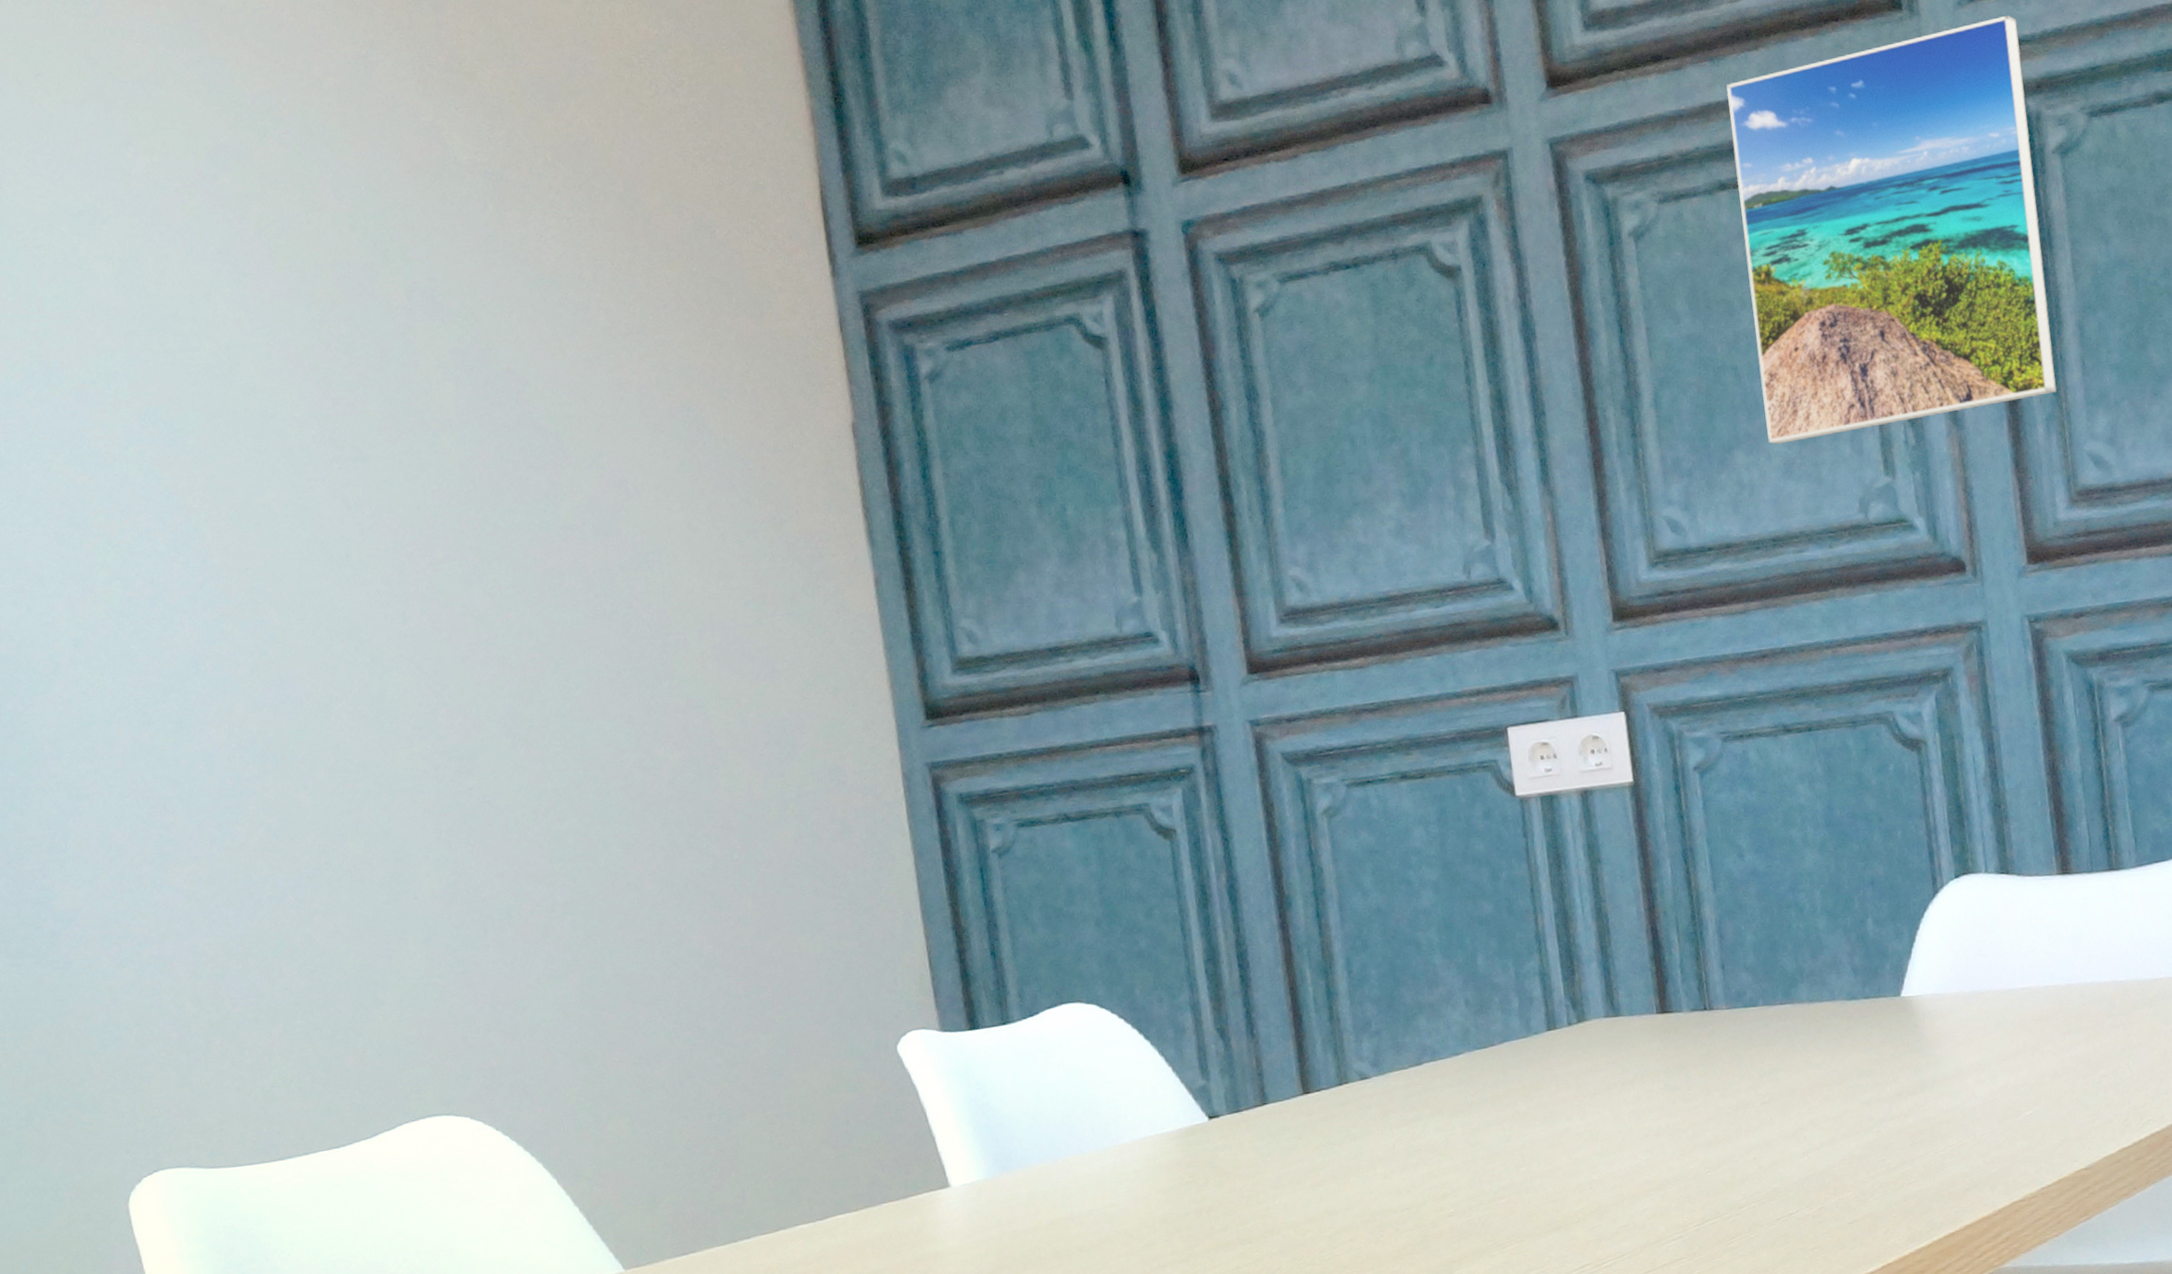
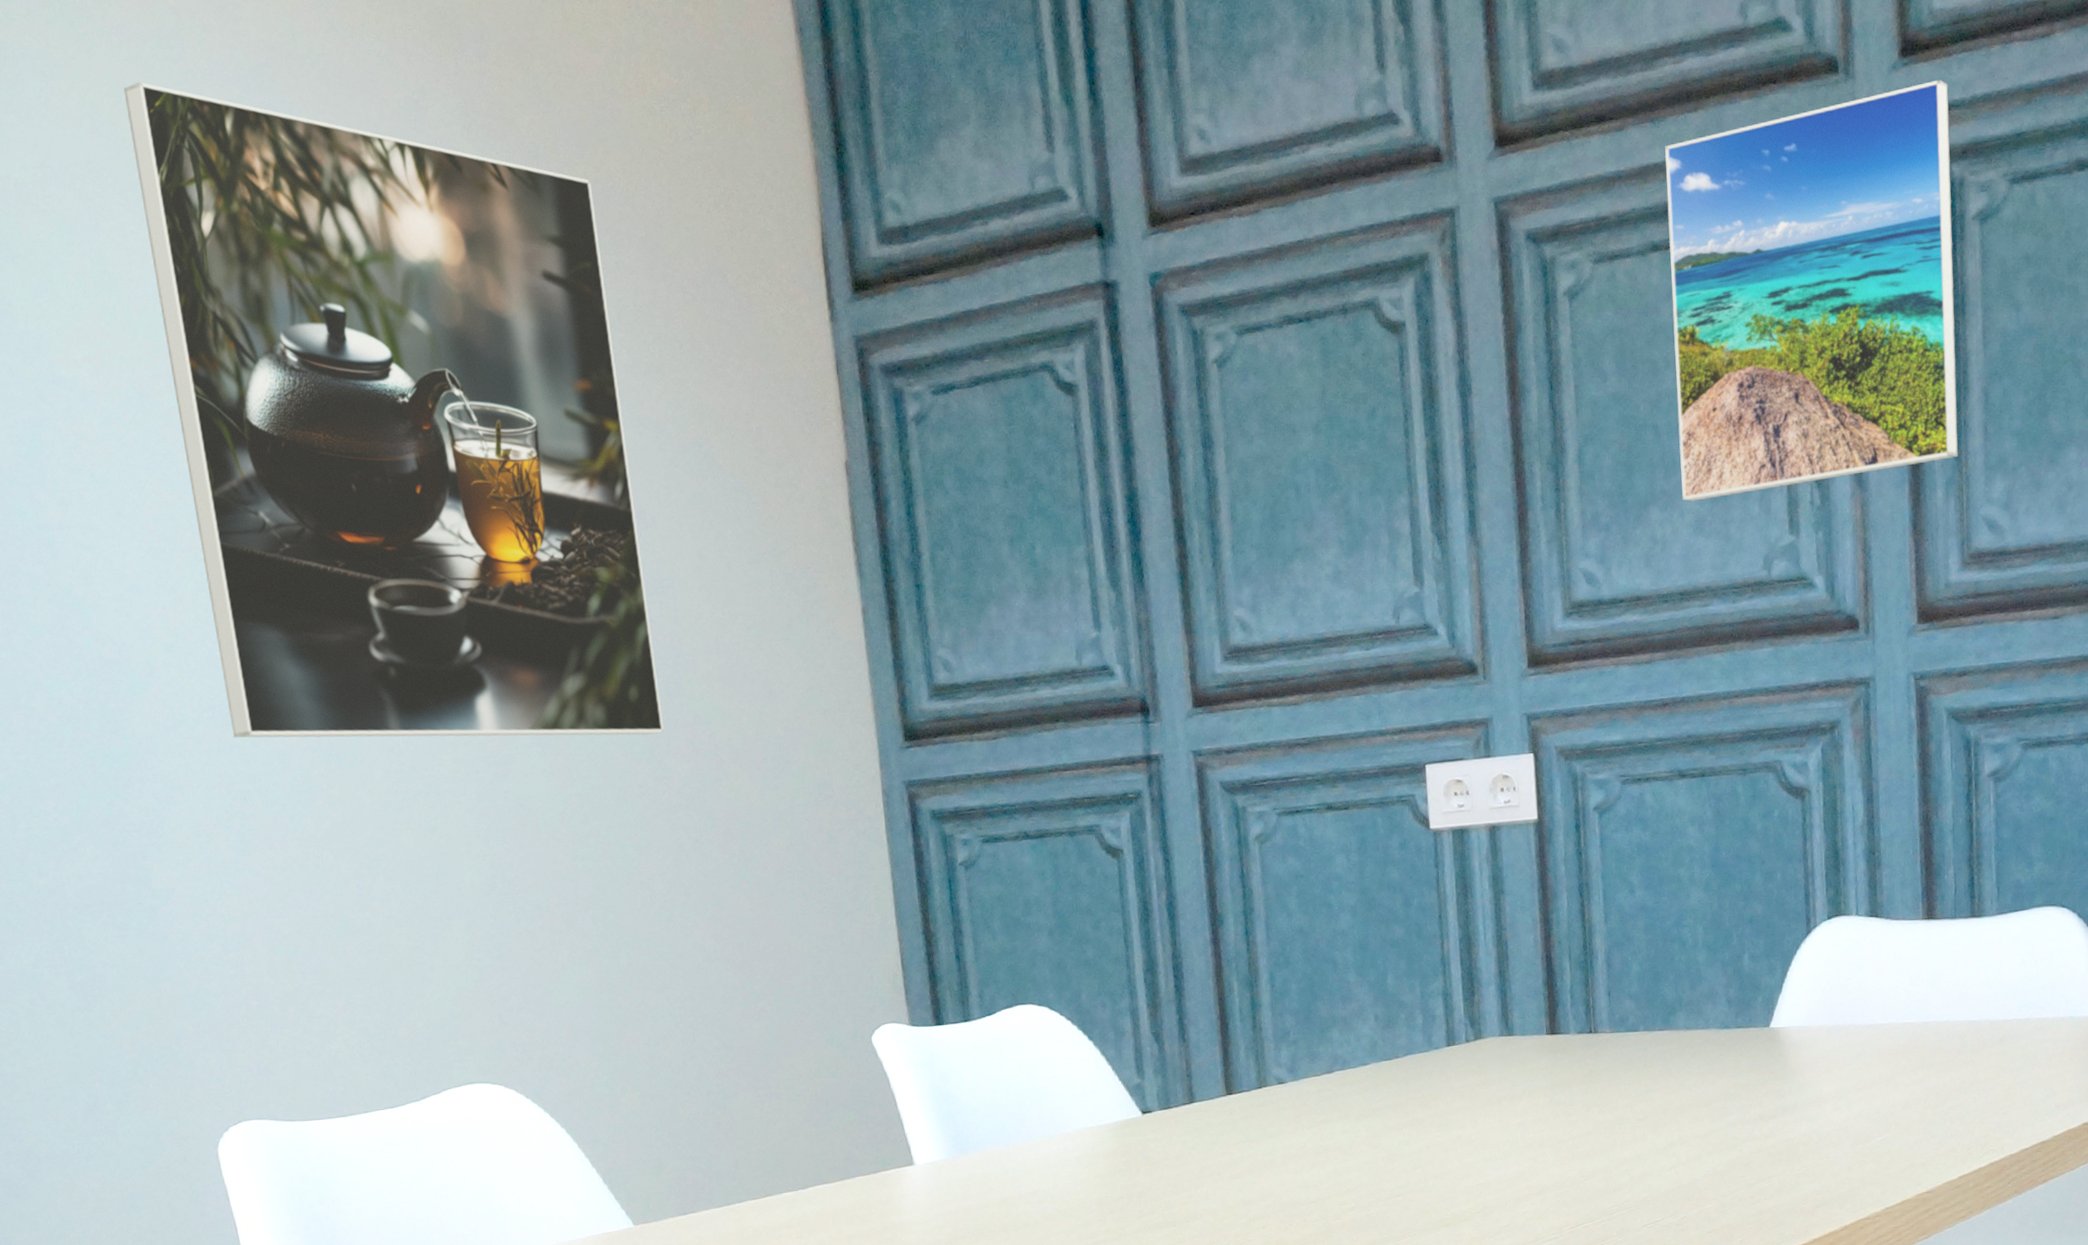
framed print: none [32,39,652,739] -> present [123,82,664,738]

